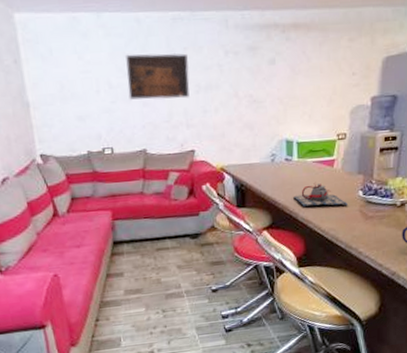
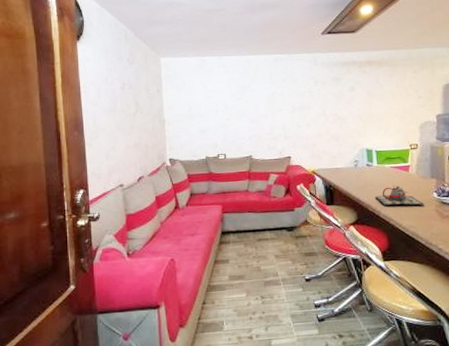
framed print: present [125,52,190,100] -> none [239,83,287,118]

